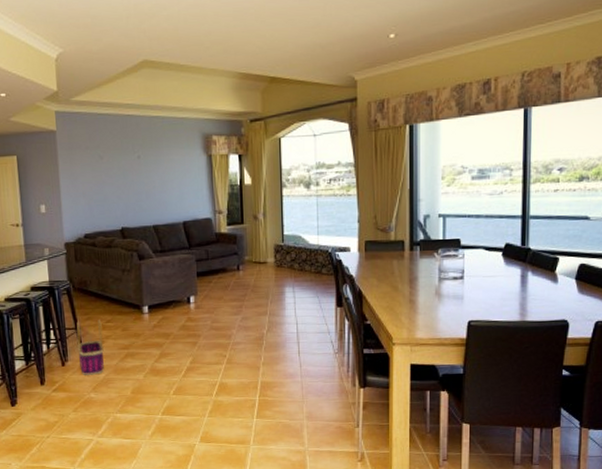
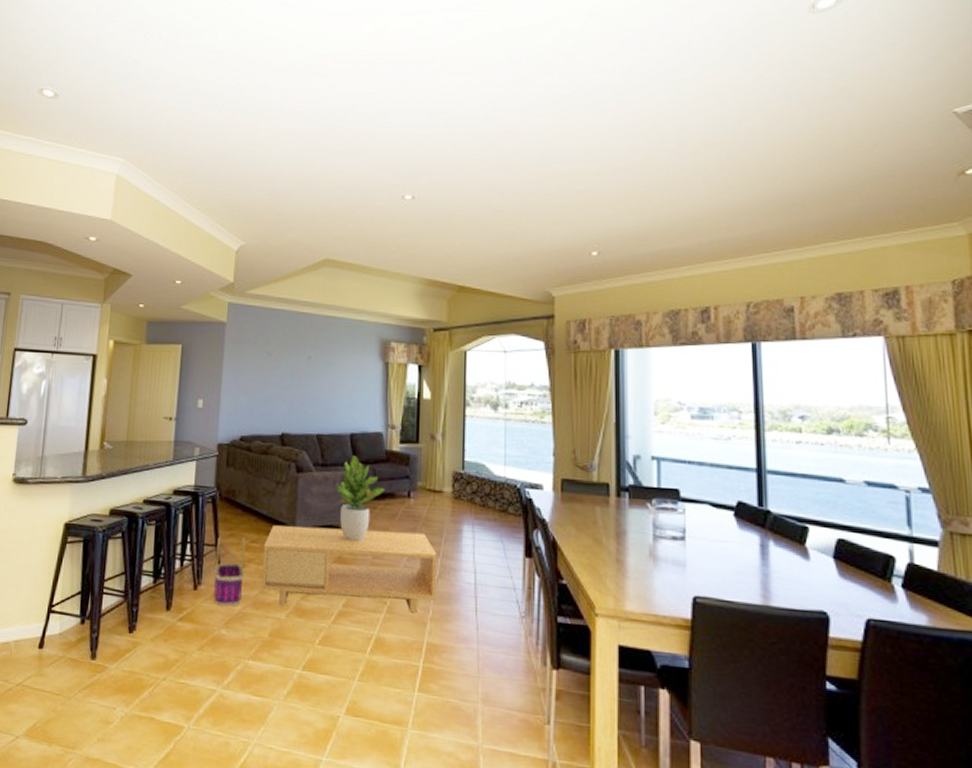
coffee table: none [118,298,267,369] -> present [261,525,437,613]
potted plant: none [174,240,217,312] -> present [336,455,385,542]

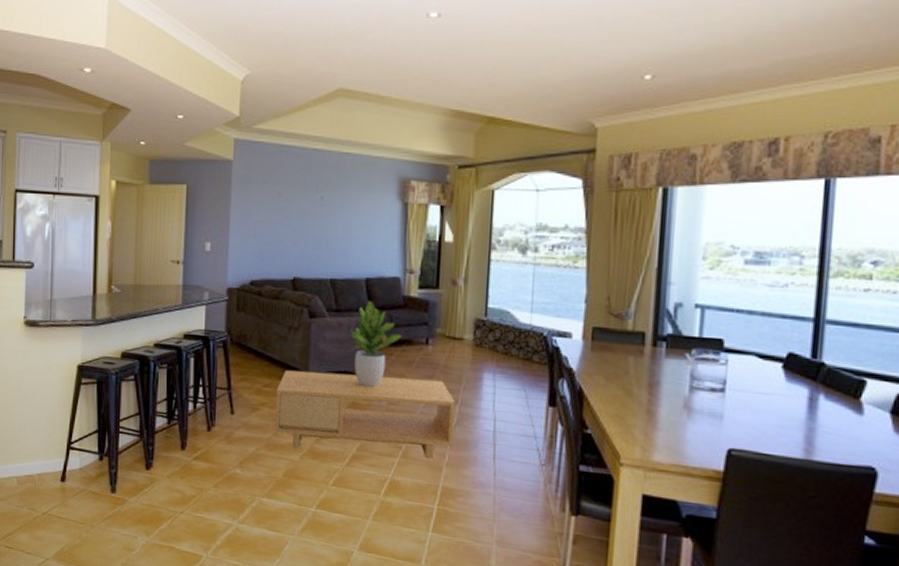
basket: present [214,538,246,606] -> none [227,382,258,447]

